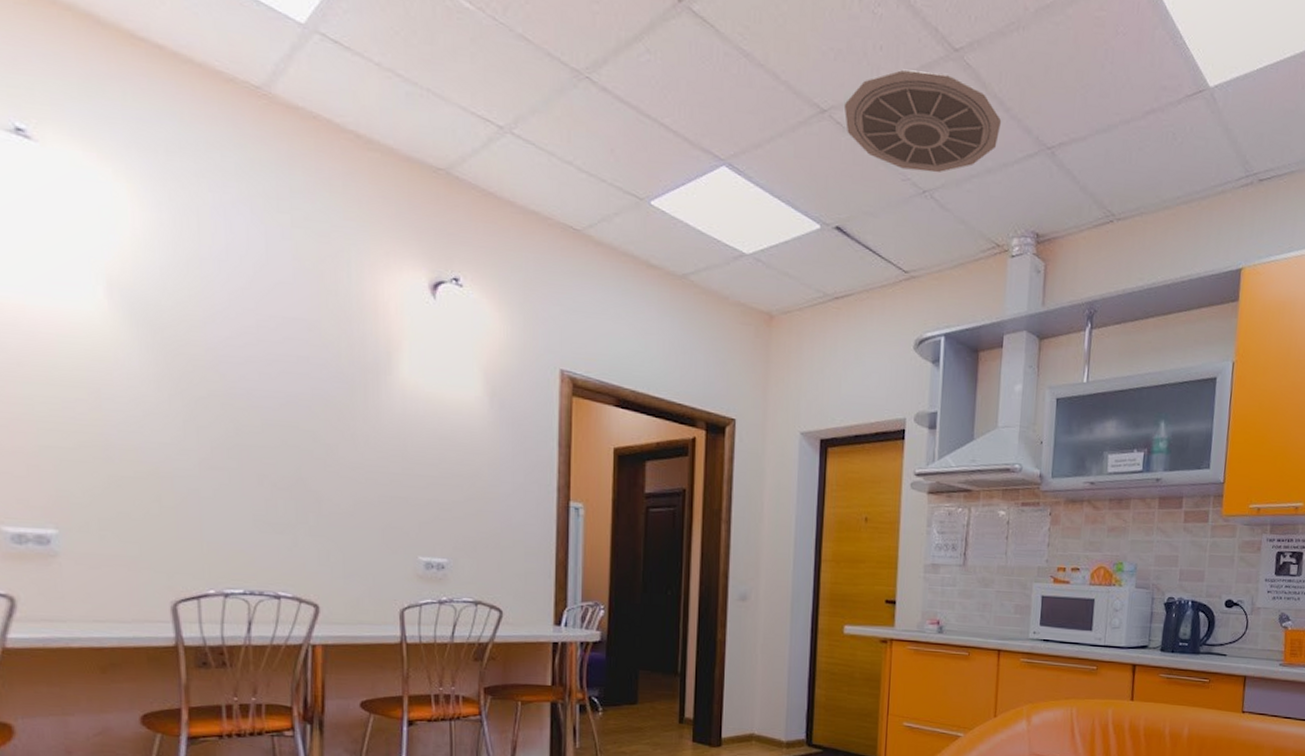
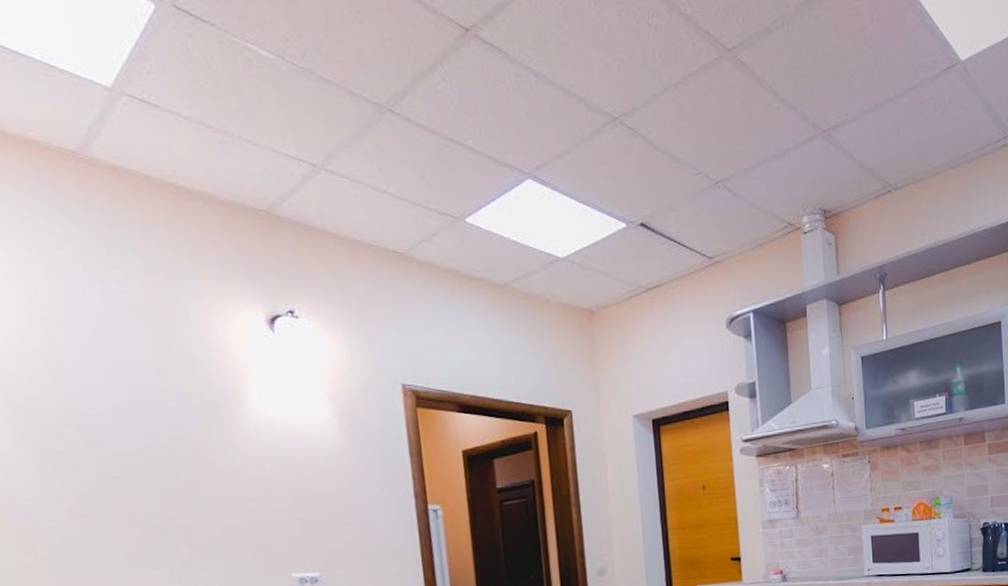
ceiling vent: present [844,69,1002,173] -> none [632,72,779,165]

